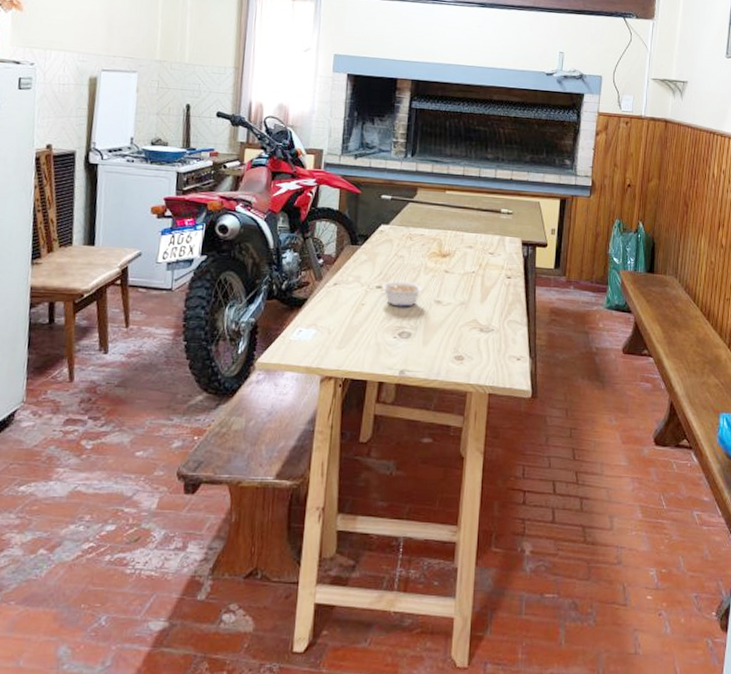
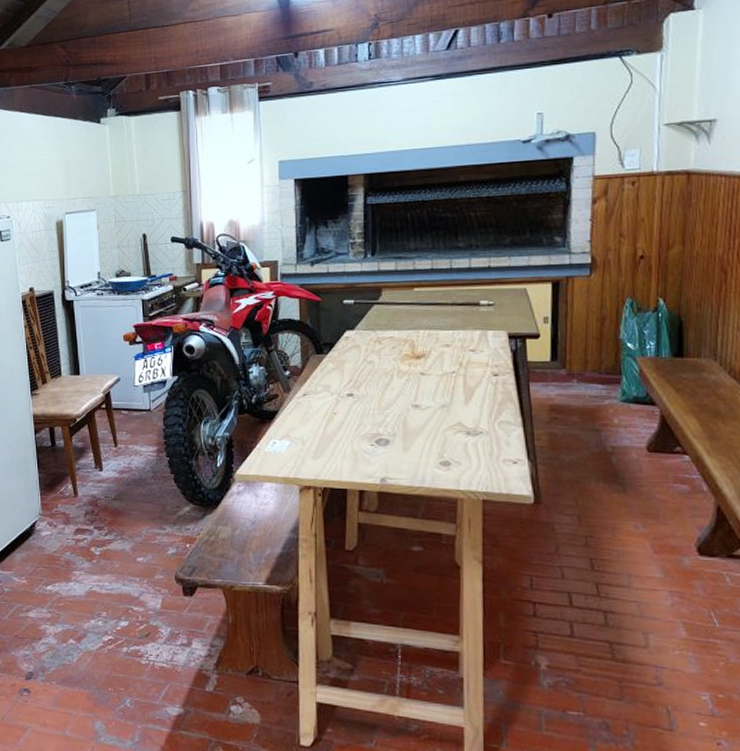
legume: present [382,281,423,307] -> none [353,388,398,414]

